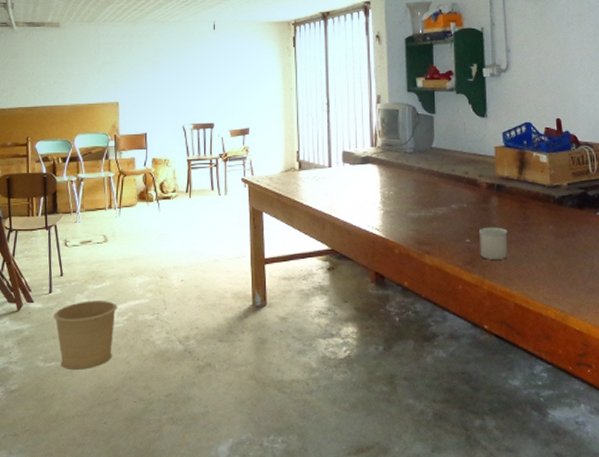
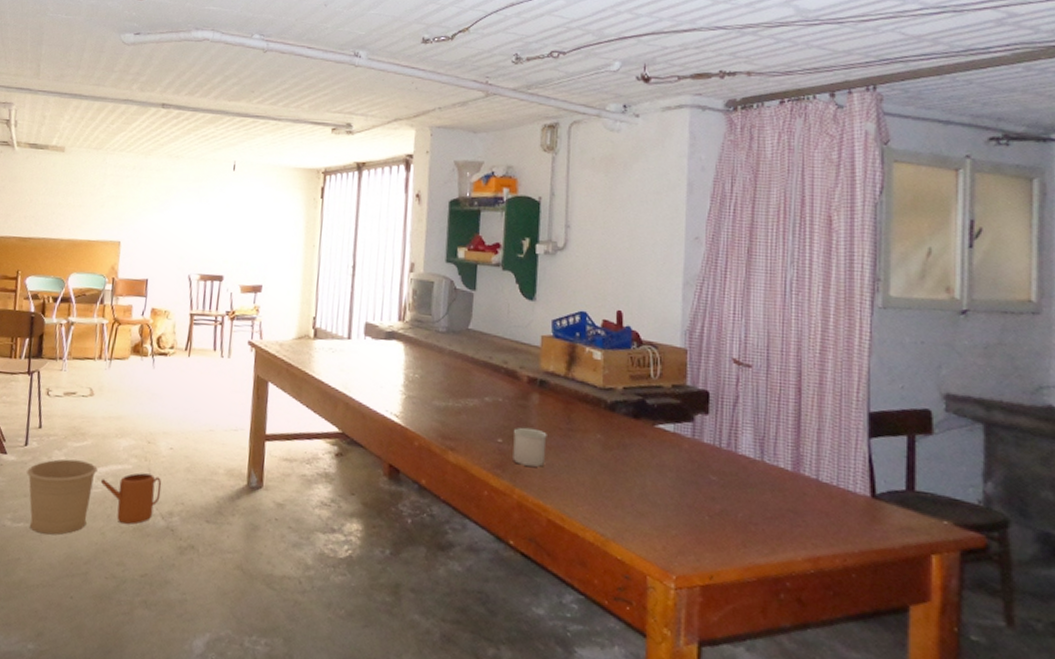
watering can: none [121,305,177,351] -> present [100,473,162,524]

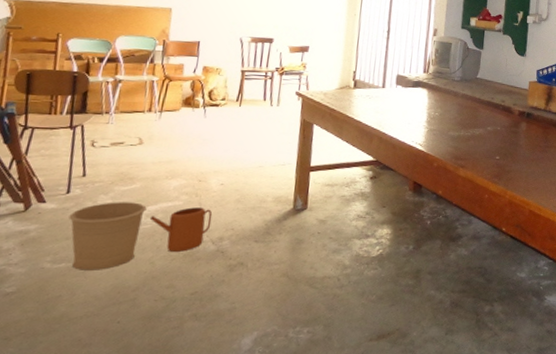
mug: present [512,427,547,467] -> none [506,147,531,174]

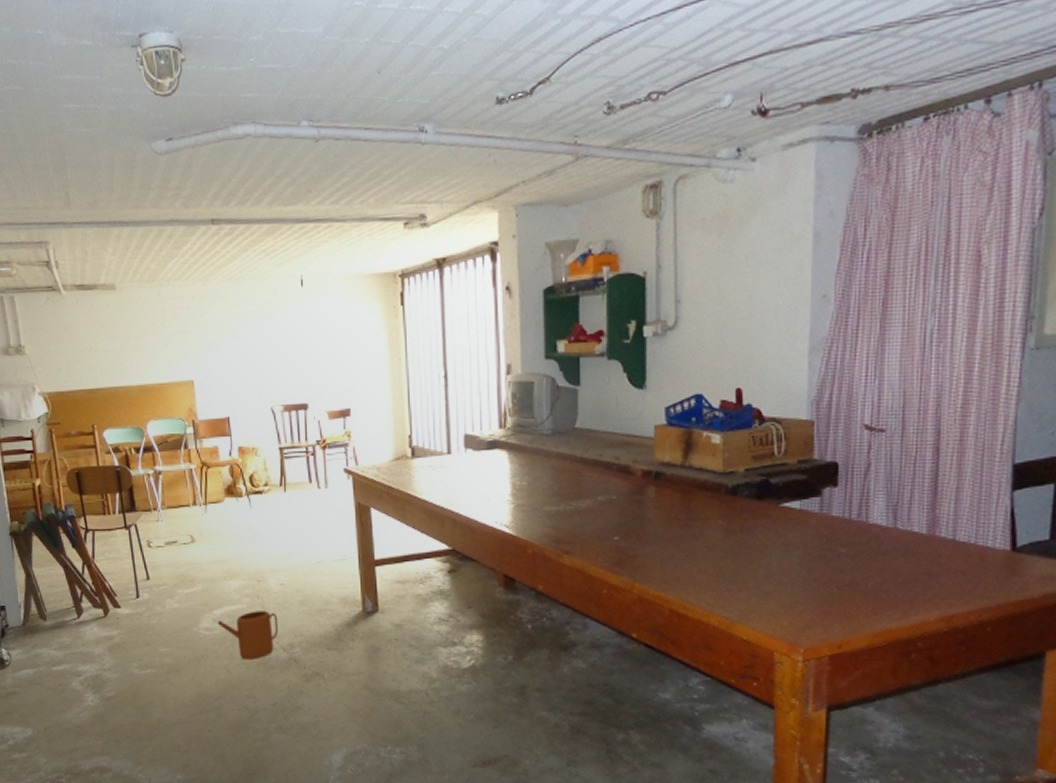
bucket: present [68,202,147,270] -> none [143,606,212,677]

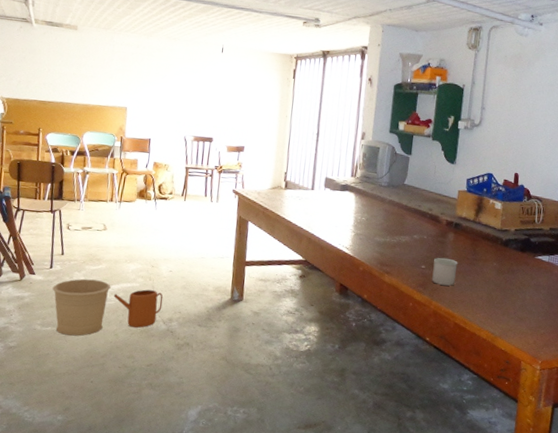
bucket: none [143,606,212,677] -> present [52,278,111,336]
mug: none [629,522,666,560] -> present [432,257,458,286]

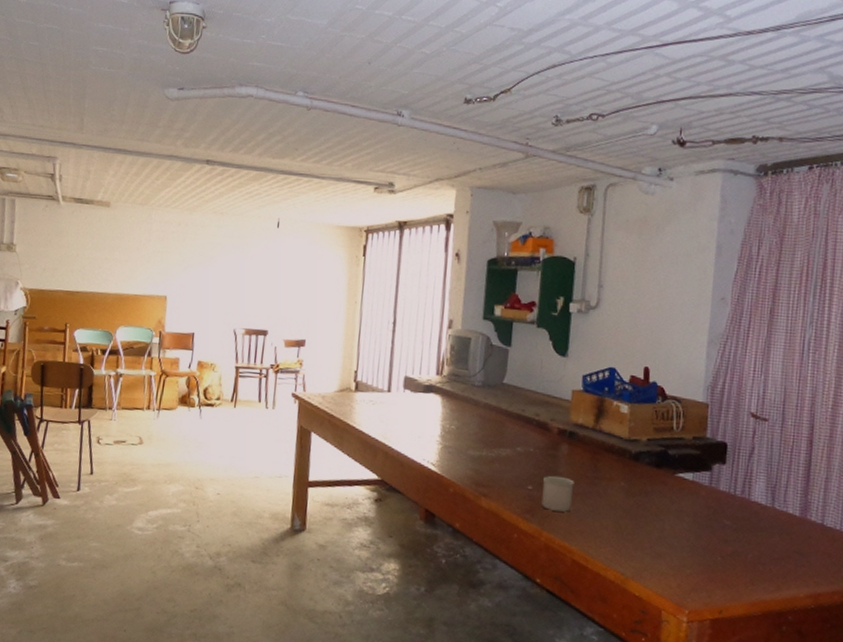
bucket: present [52,278,111,336] -> none [79,503,148,574]
watering can: present [113,289,163,328] -> none [150,516,210,564]

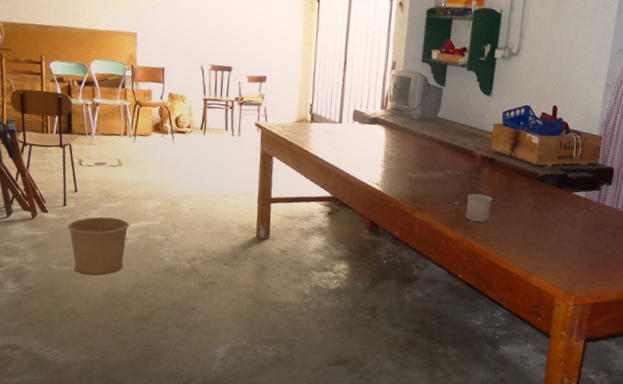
bucket: none [79,503,148,574] -> present [67,216,130,276]

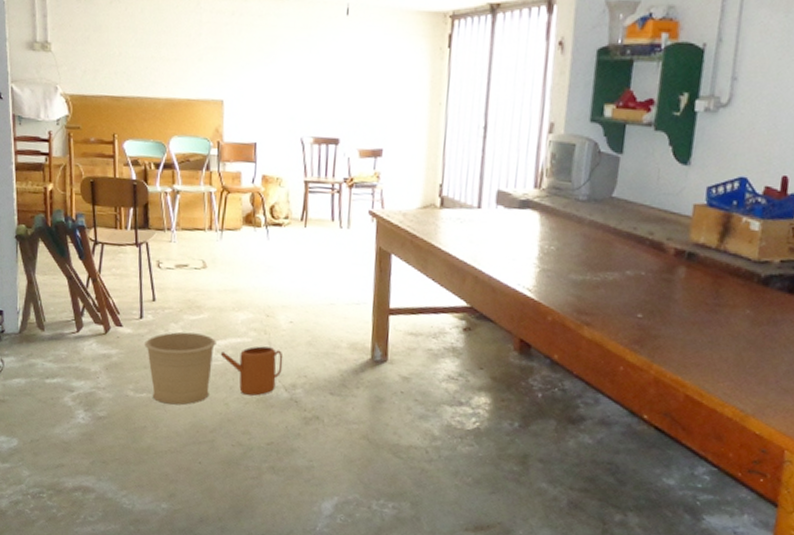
watering can: none [132,227,186,267] -> present [220,346,283,396]
mug: present [465,193,492,223] -> none [652,302,692,343]

